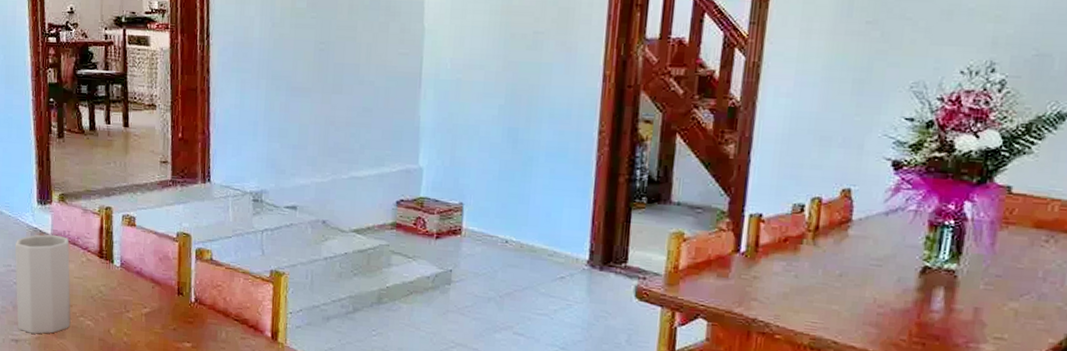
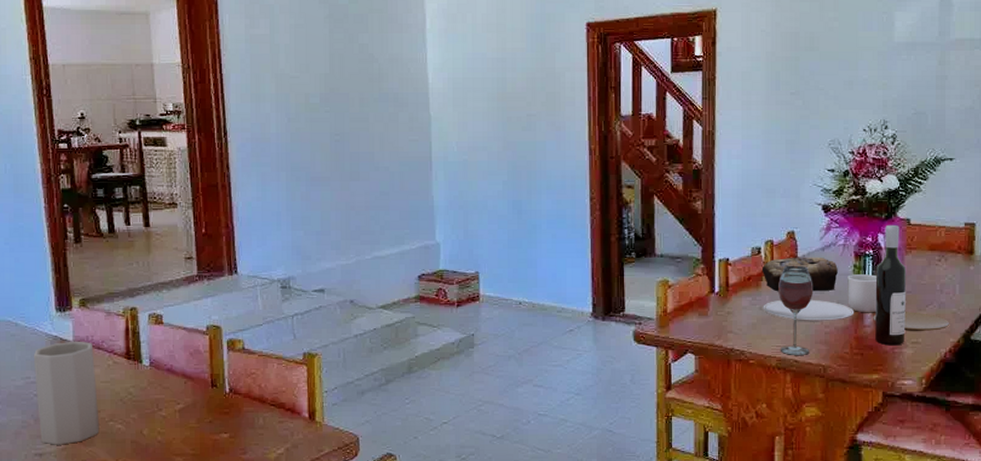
plate: none [799,269,920,301] -> present [763,299,855,322]
bread loaf: none [802,220,904,264] -> present [761,257,838,291]
wineglass: none [815,229,869,337] -> present [778,265,814,355]
mug: none [912,247,957,297] -> present [847,274,878,313]
bottle: none [942,191,999,339] -> present [874,224,907,346]
plate: none [944,298,1052,327] -> present [873,312,950,332]

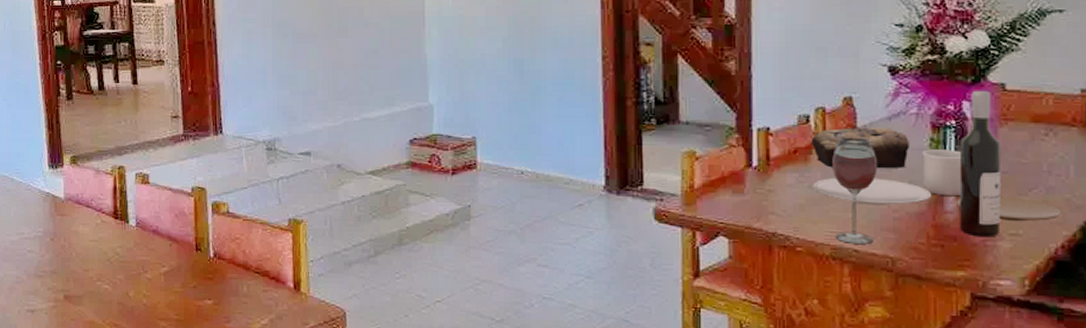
cup: present [33,341,100,445] -> none [27,198,88,303]

